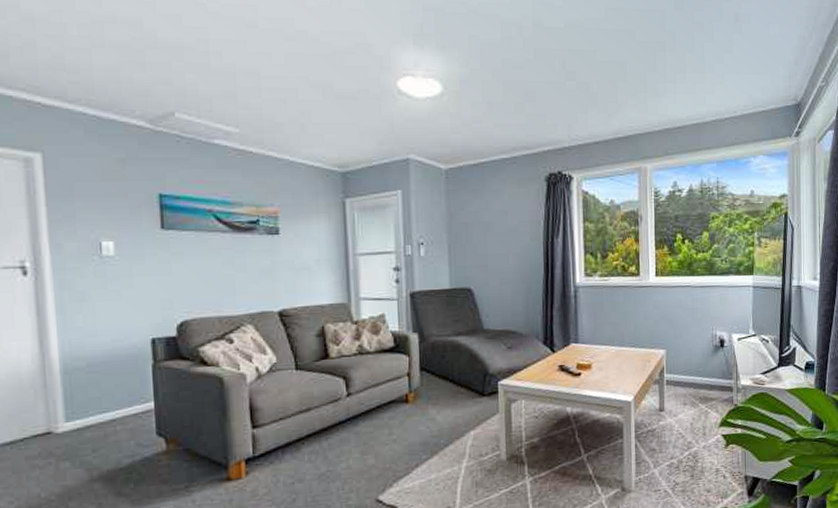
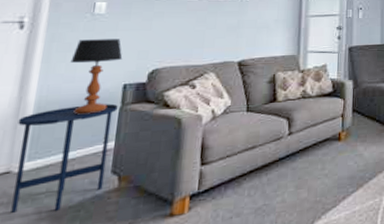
side table: none [46,360,151,473] -> present [11,103,118,213]
table lamp: none [87,285,145,373] -> present [70,39,123,115]

